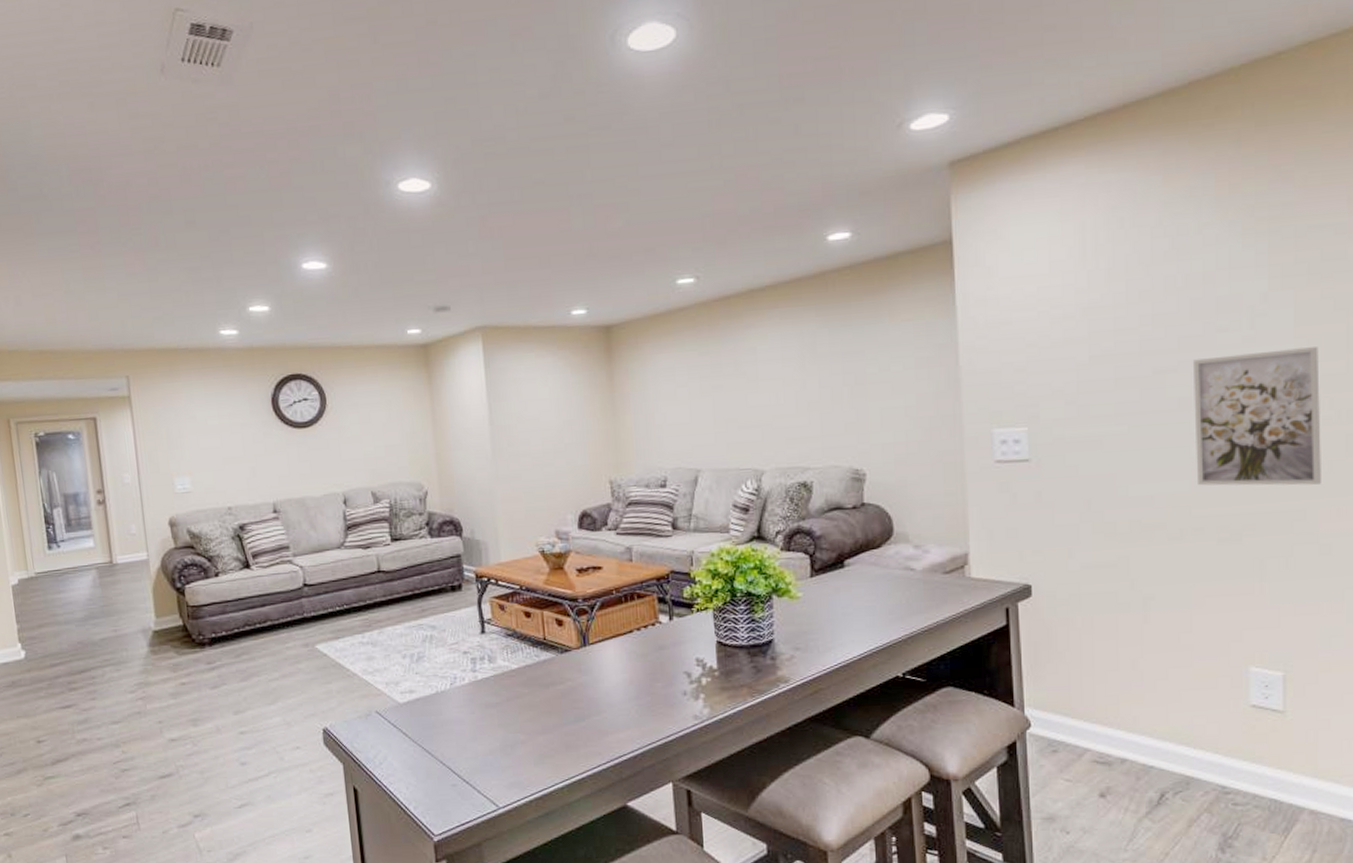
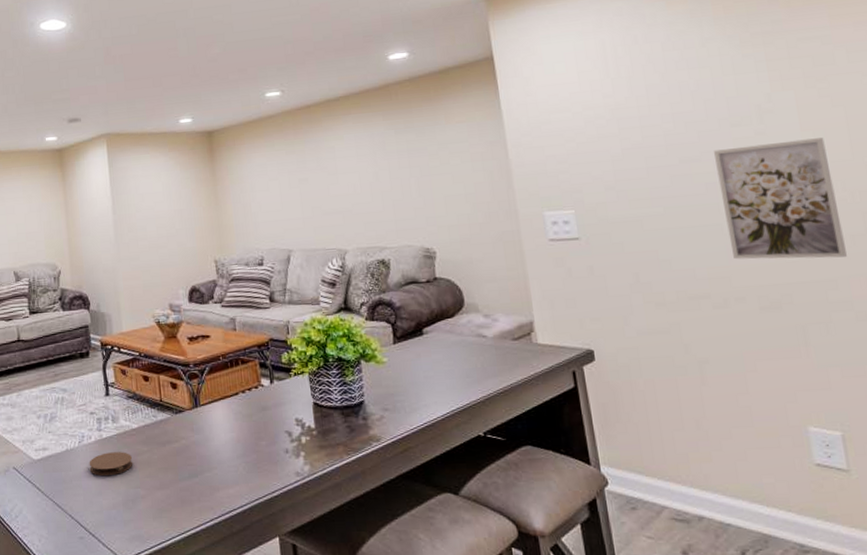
coaster: none [462,694,512,721] -> present [89,452,133,476]

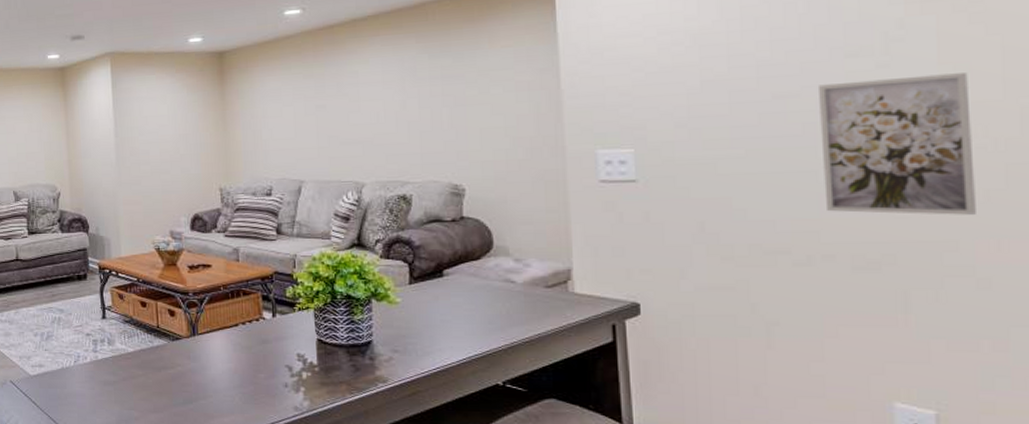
coaster: present [89,452,133,476] -> none [84,373,128,396]

